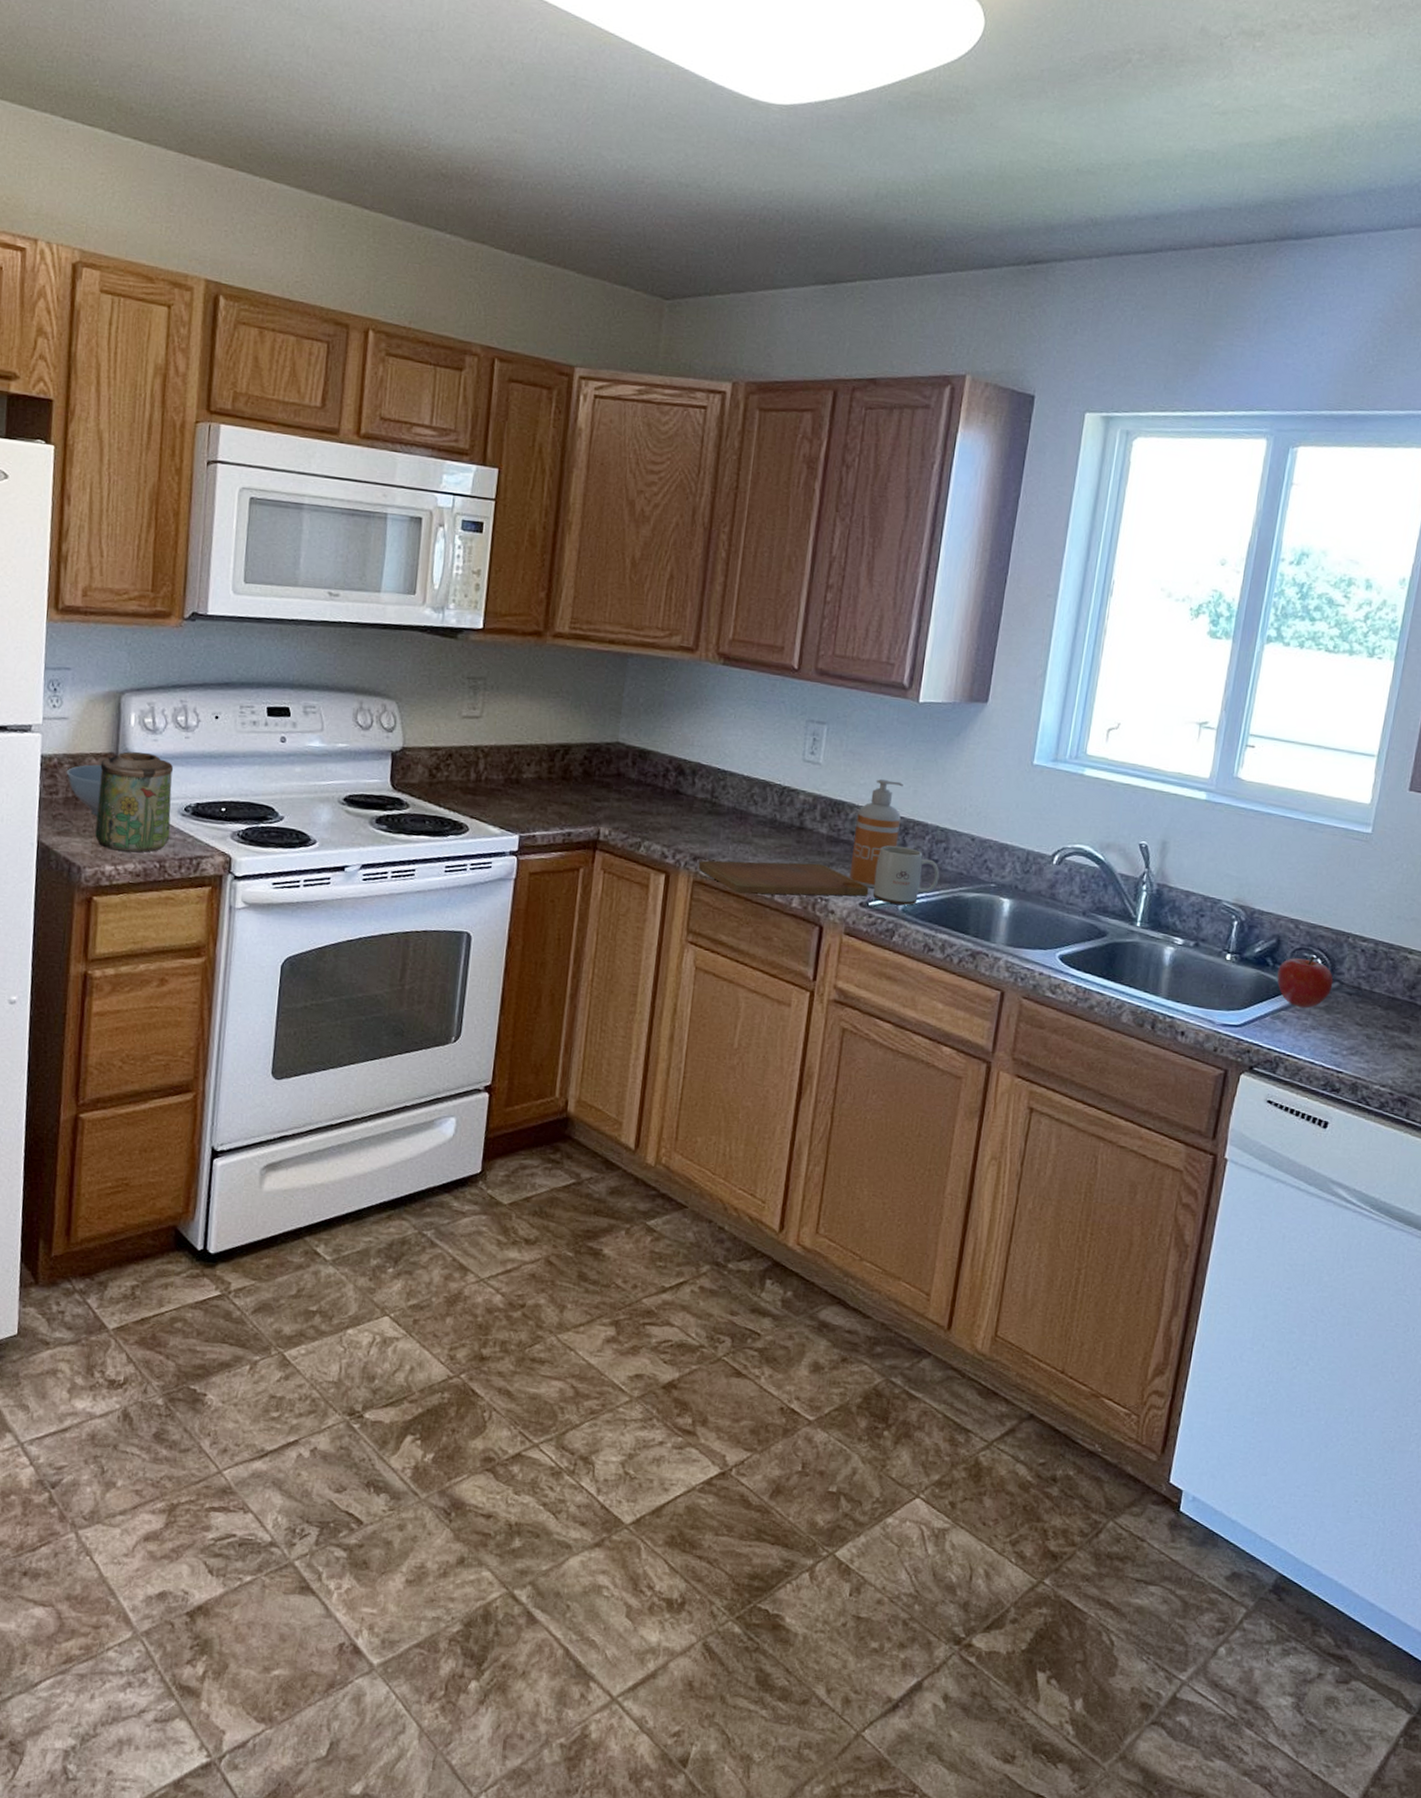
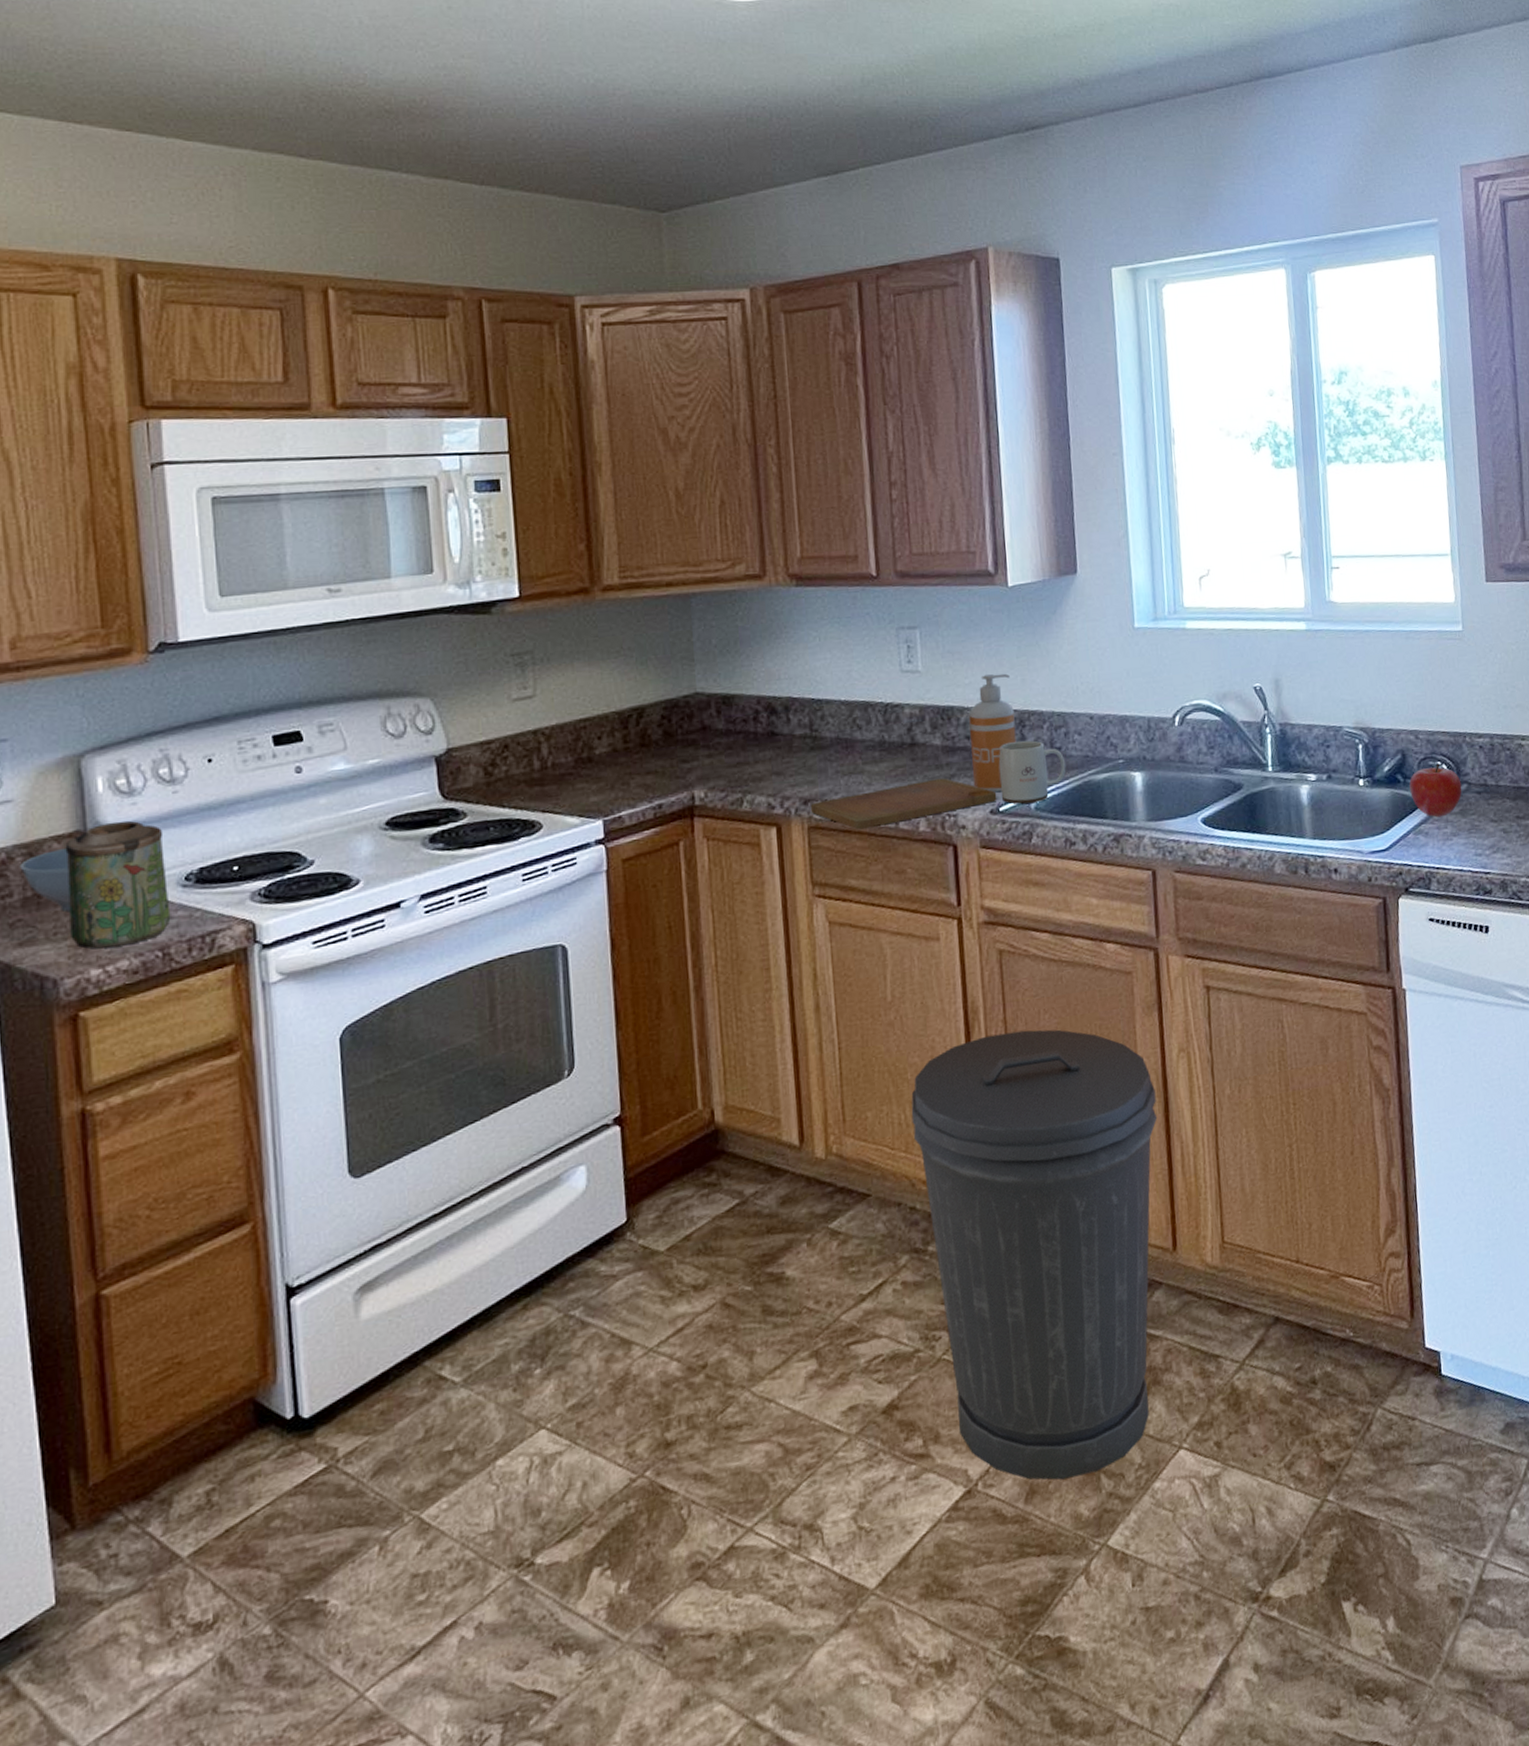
trash can: none [725,1099,961,1493] -> present [911,1029,1158,1480]

